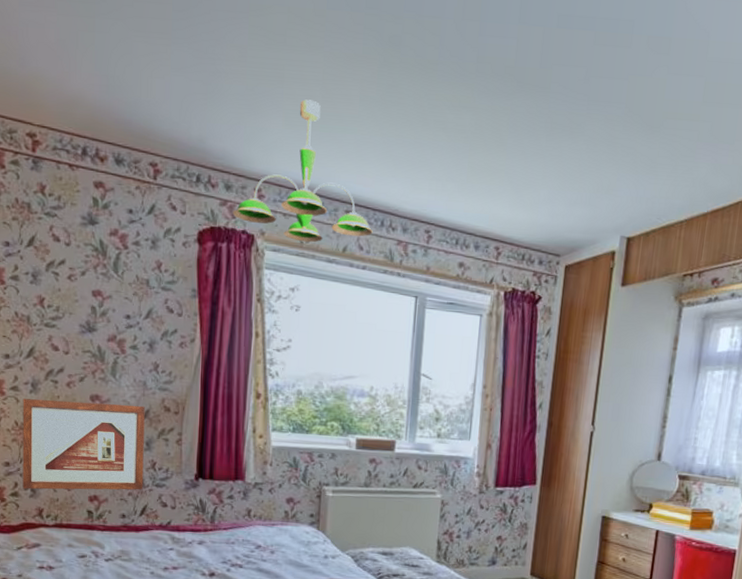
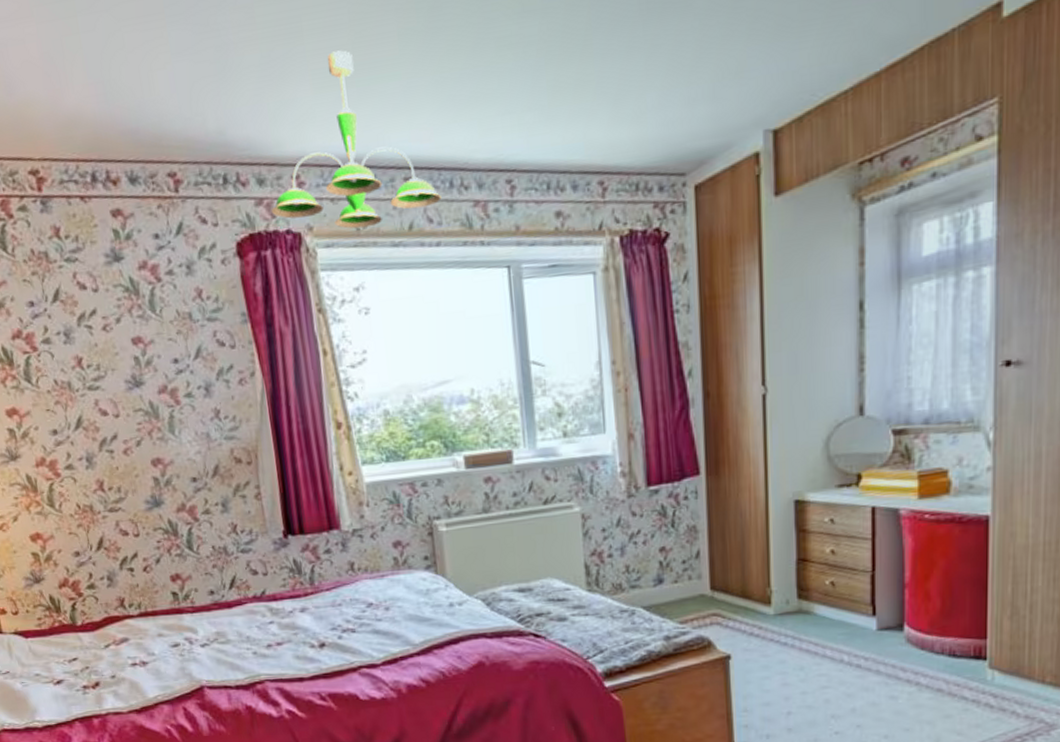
picture frame: present [22,398,145,490] -> none [80,461,228,579]

